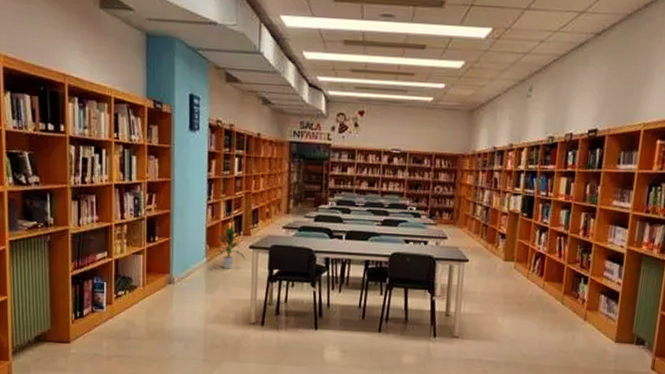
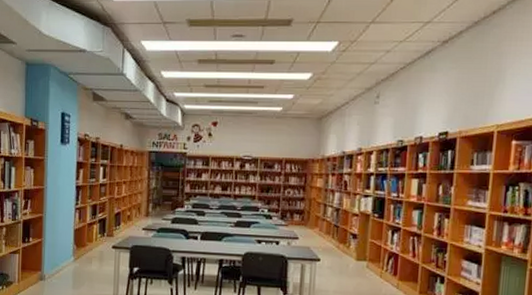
indoor plant: present [215,225,246,269] -> none [82,227,109,267]

